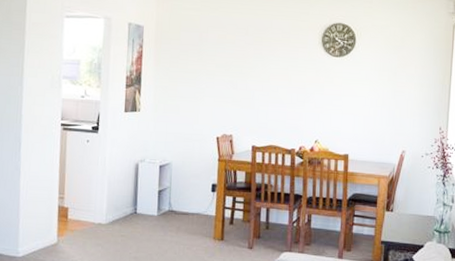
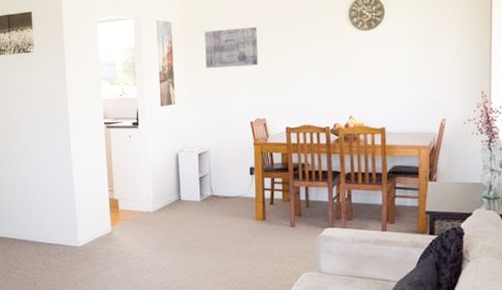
wall art: none [176,39,232,80] -> present [204,26,259,69]

